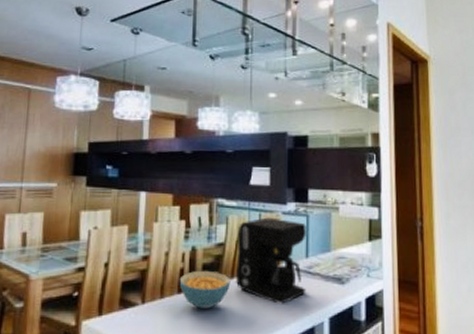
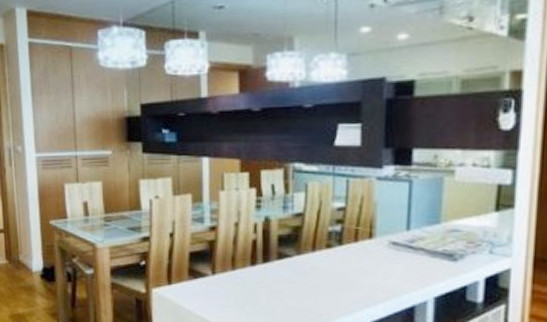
cereal bowl: present [179,270,231,310] -> none [252,242,312,283]
coffee maker: present [236,217,307,304] -> none [318,183,408,281]

